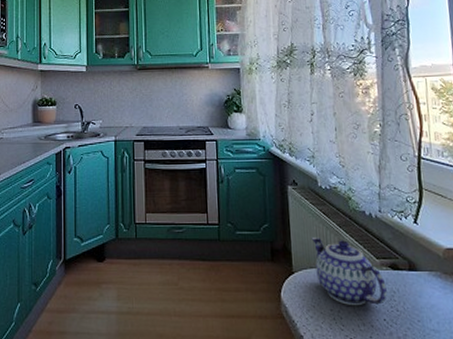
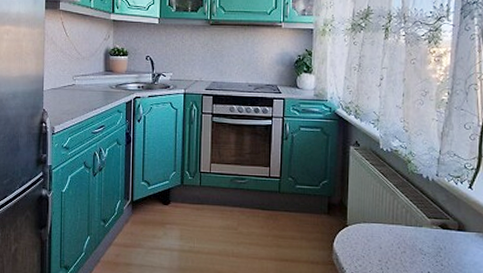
teapot: present [311,236,387,306] -> none [367,194,434,259]

